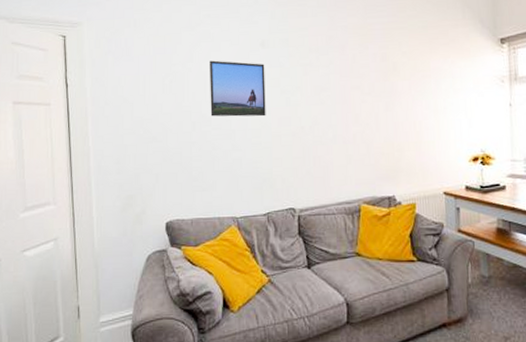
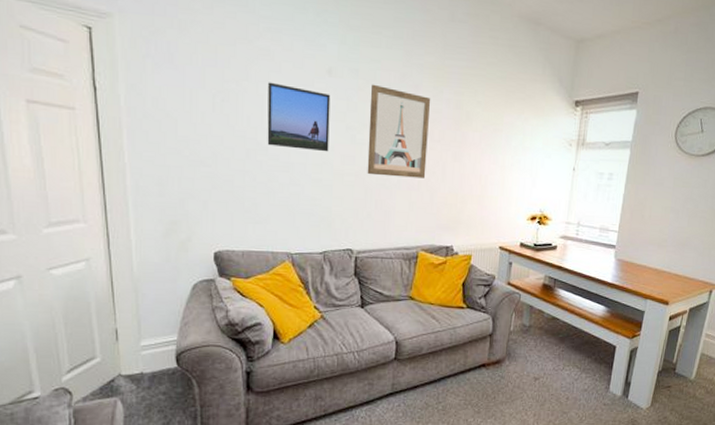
wall art: none [300,49,360,133] -> present [367,84,431,179]

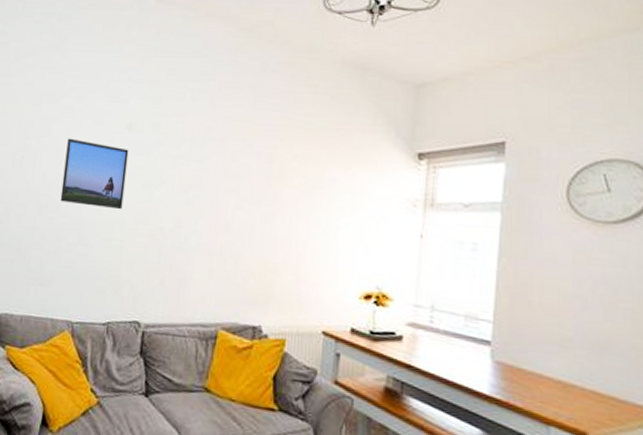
wall art: present [367,84,431,179] -> none [162,138,239,242]

